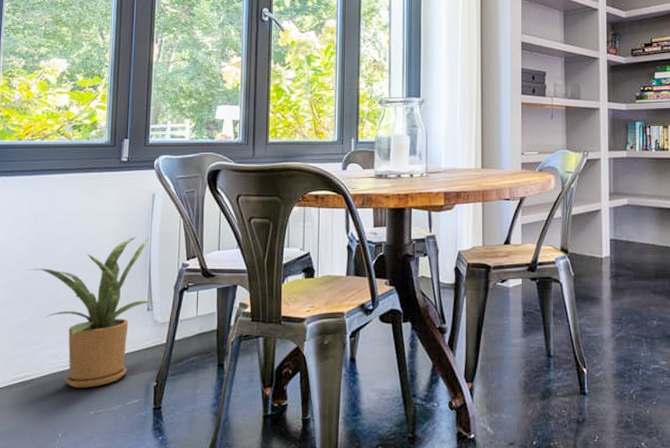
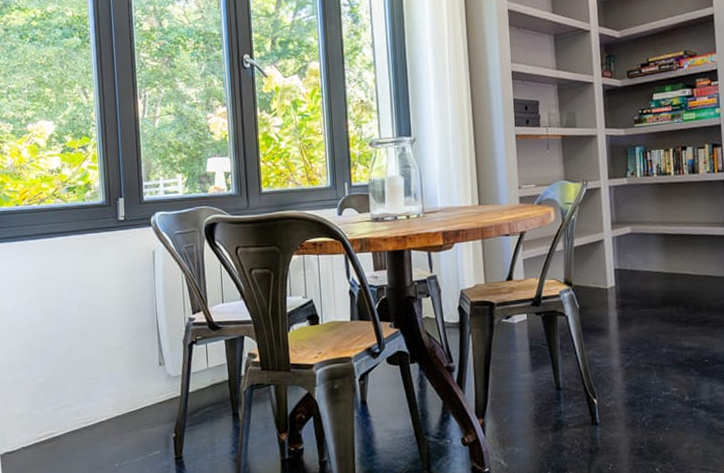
house plant: present [28,236,156,388] -> none [41,293,167,443]

